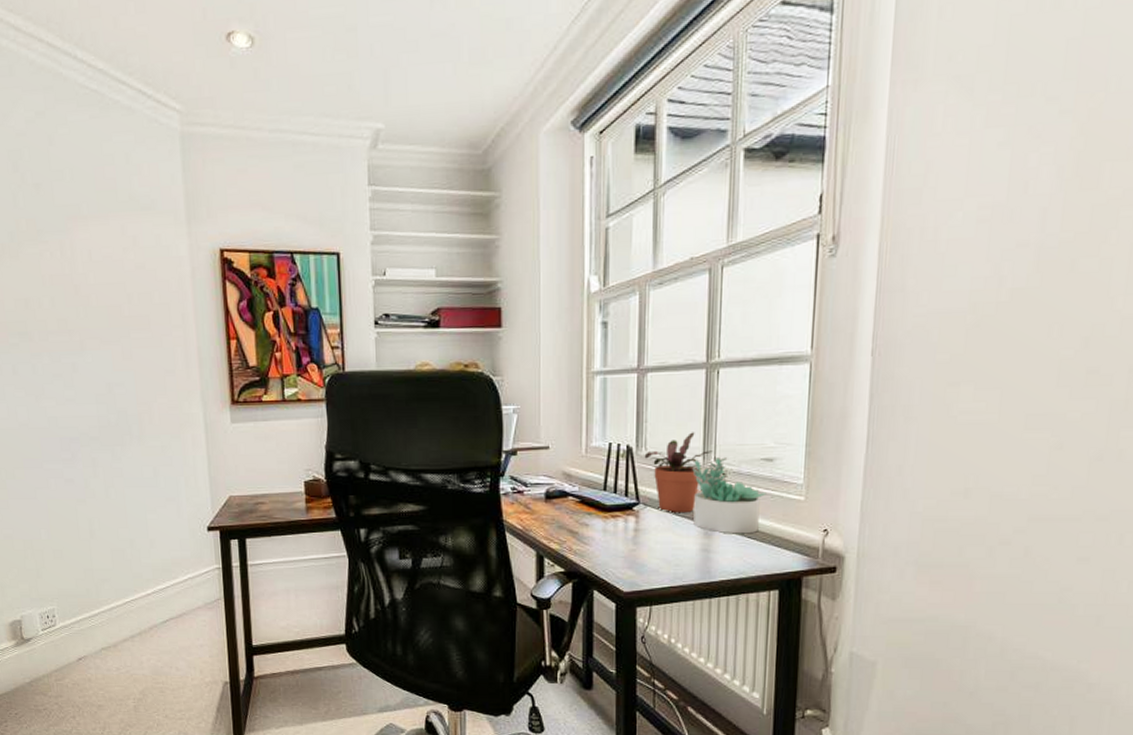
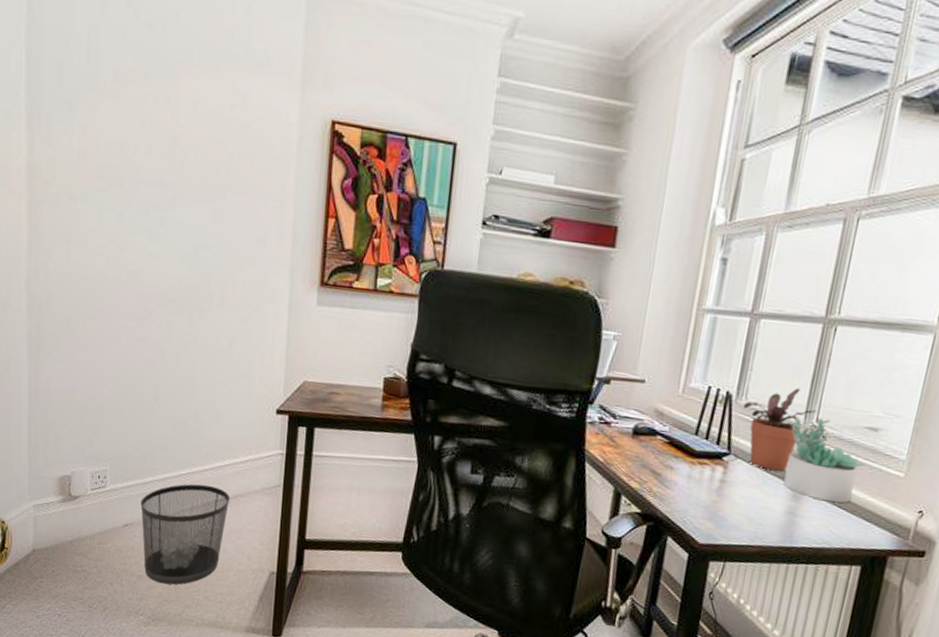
waste bin: none [90,608,176,709] -> present [140,484,231,585]

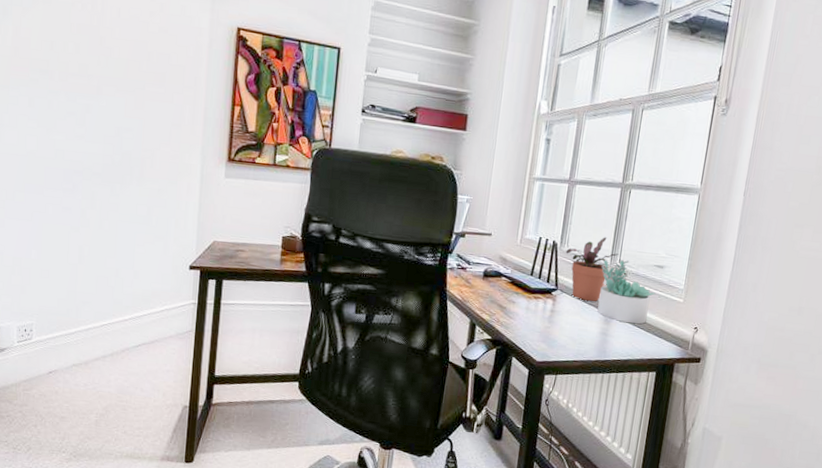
waste bin: present [140,484,231,585] -> none [64,332,148,423]

